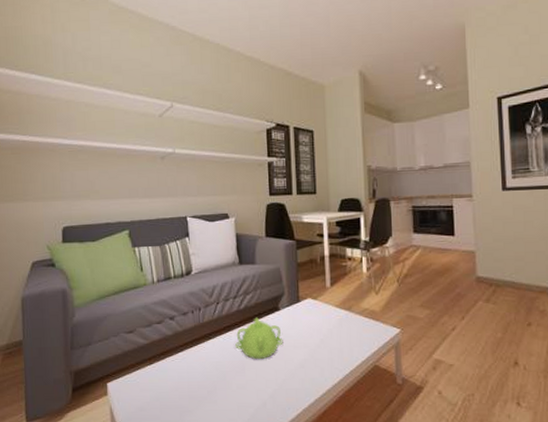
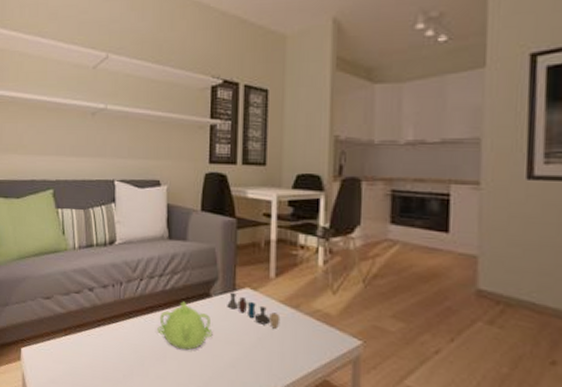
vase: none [293,303,337,330] -> present [227,292,281,329]

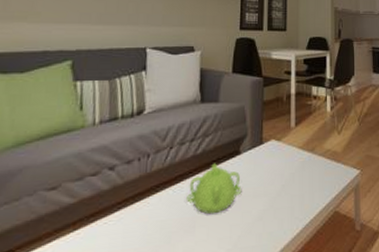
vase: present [227,292,281,329] -> none [255,146,300,174]

